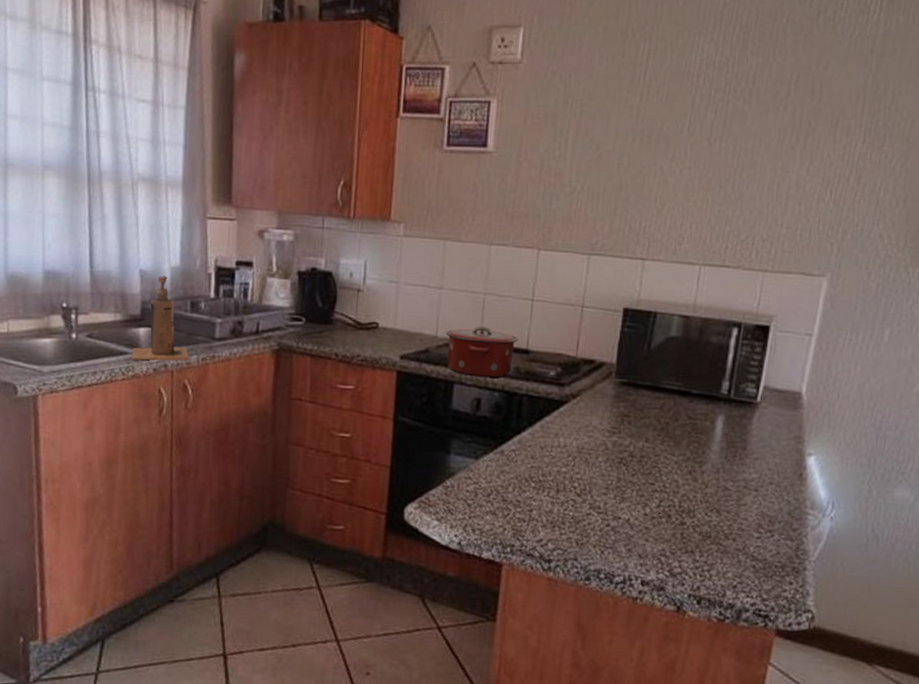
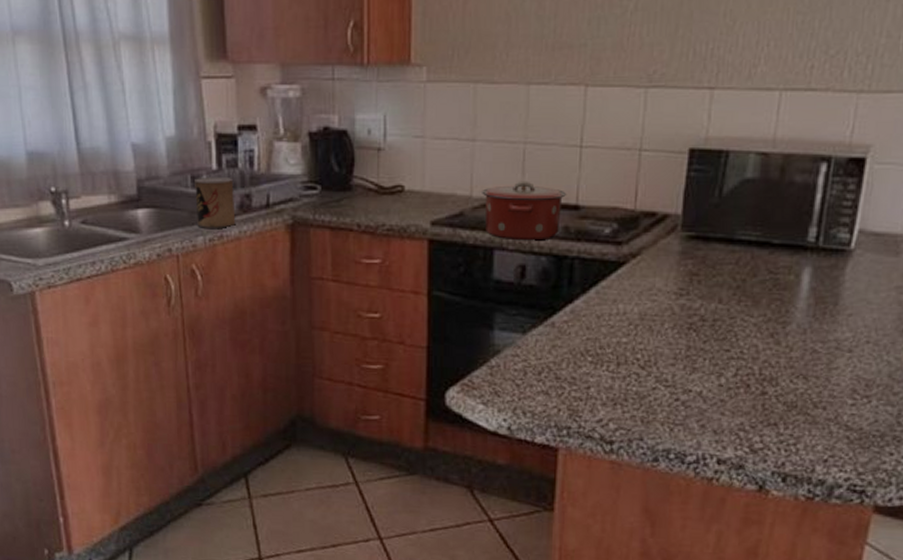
soap dispenser: present [132,276,189,361] -> none [132,148,195,246]
tin can: none [192,303,229,350] -> present [195,176,236,228]

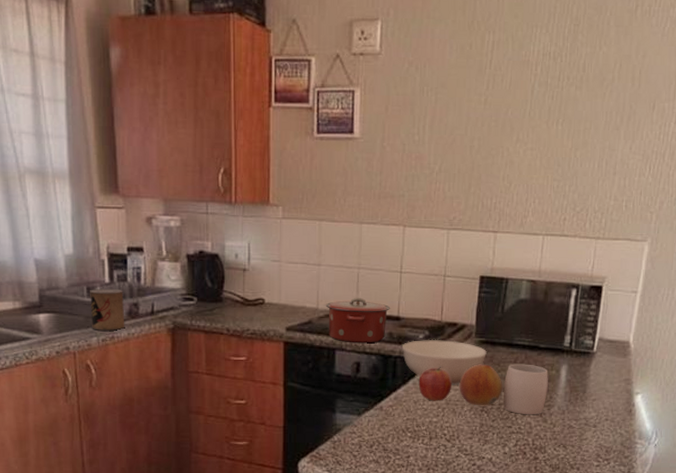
bowl: none [581,234,699,294] -> present [401,339,488,385]
fruit: none [603,269,648,316] -> present [418,366,452,401]
fruit: none [658,267,719,323] -> present [459,364,503,406]
mug: none [719,266,784,335] -> present [503,363,548,415]

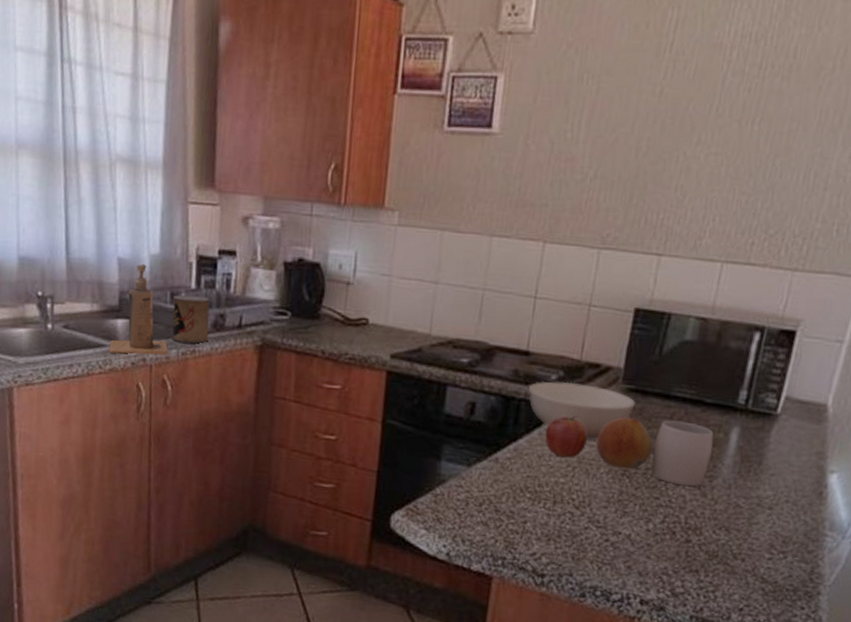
soap dispenser: none [34,264,90,345] -> present [109,264,169,355]
casserole: present [326,297,391,344] -> none [440,324,519,381]

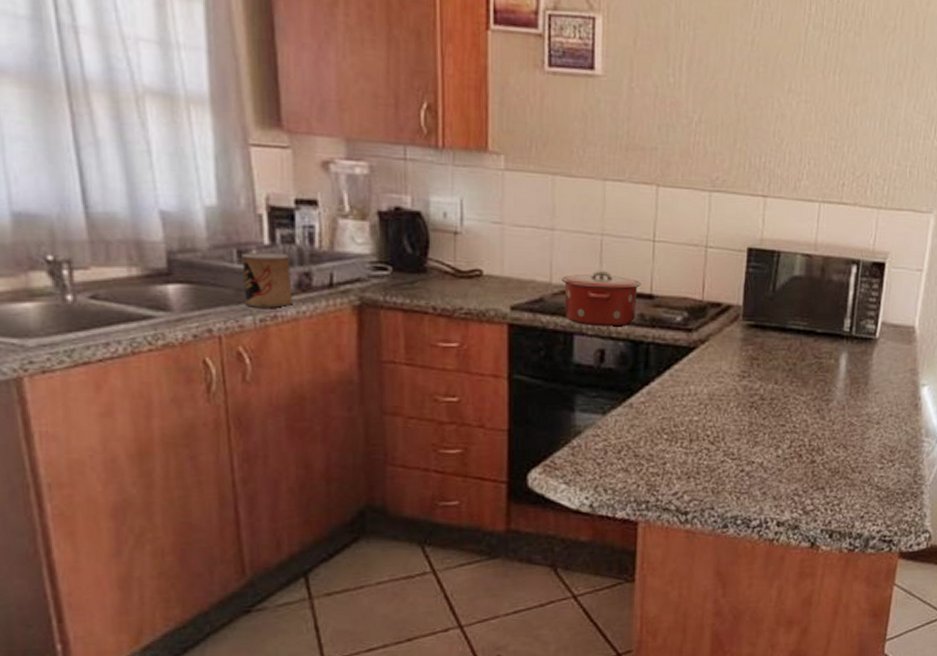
soap dispenser: present [109,264,169,355] -> none [160,218,242,326]
casserole: none [440,324,519,381] -> present [561,270,642,327]
bowl: present [528,381,637,440] -> none [655,322,757,377]
fruit: present [545,415,588,458] -> none [676,354,715,396]
fruit: present [596,417,653,470] -> none [724,352,775,401]
mug: present [651,420,714,487] -> none [776,351,826,412]

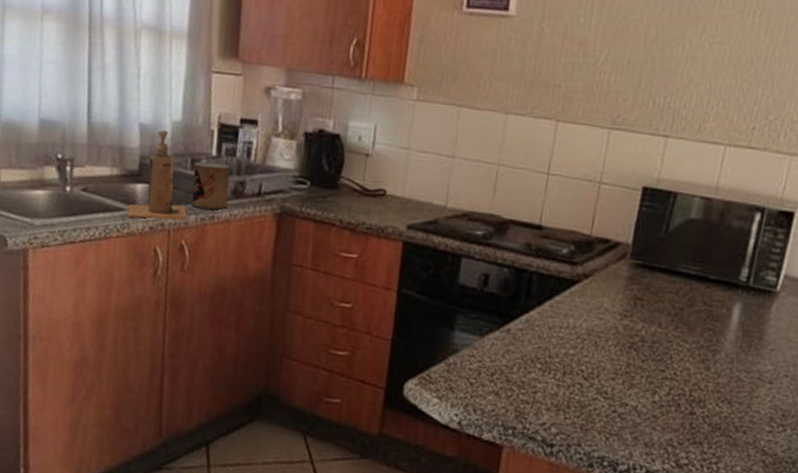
soap dispenser: none [160,218,242,326] -> present [128,130,188,221]
casserole: present [561,270,642,327] -> none [456,198,532,254]

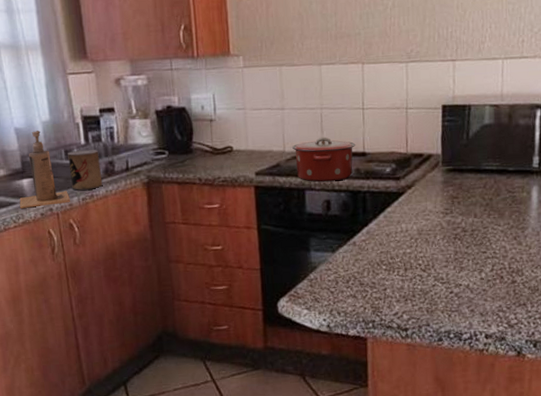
casserole: none [456,198,532,254] -> present [292,137,356,183]

